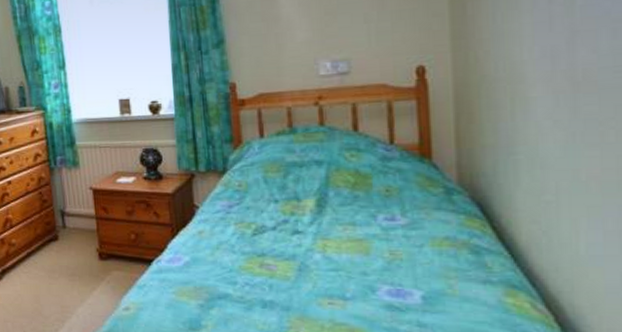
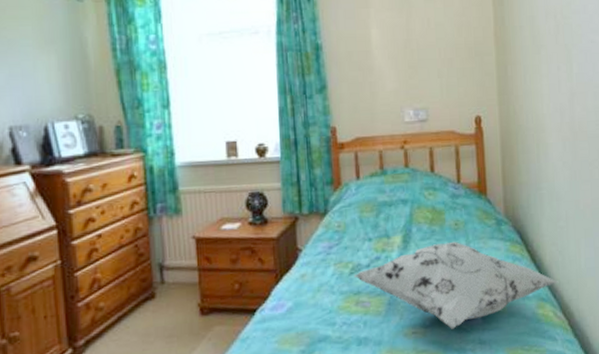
decorative pillow: none [258,209,542,306] -> present [355,241,559,329]

